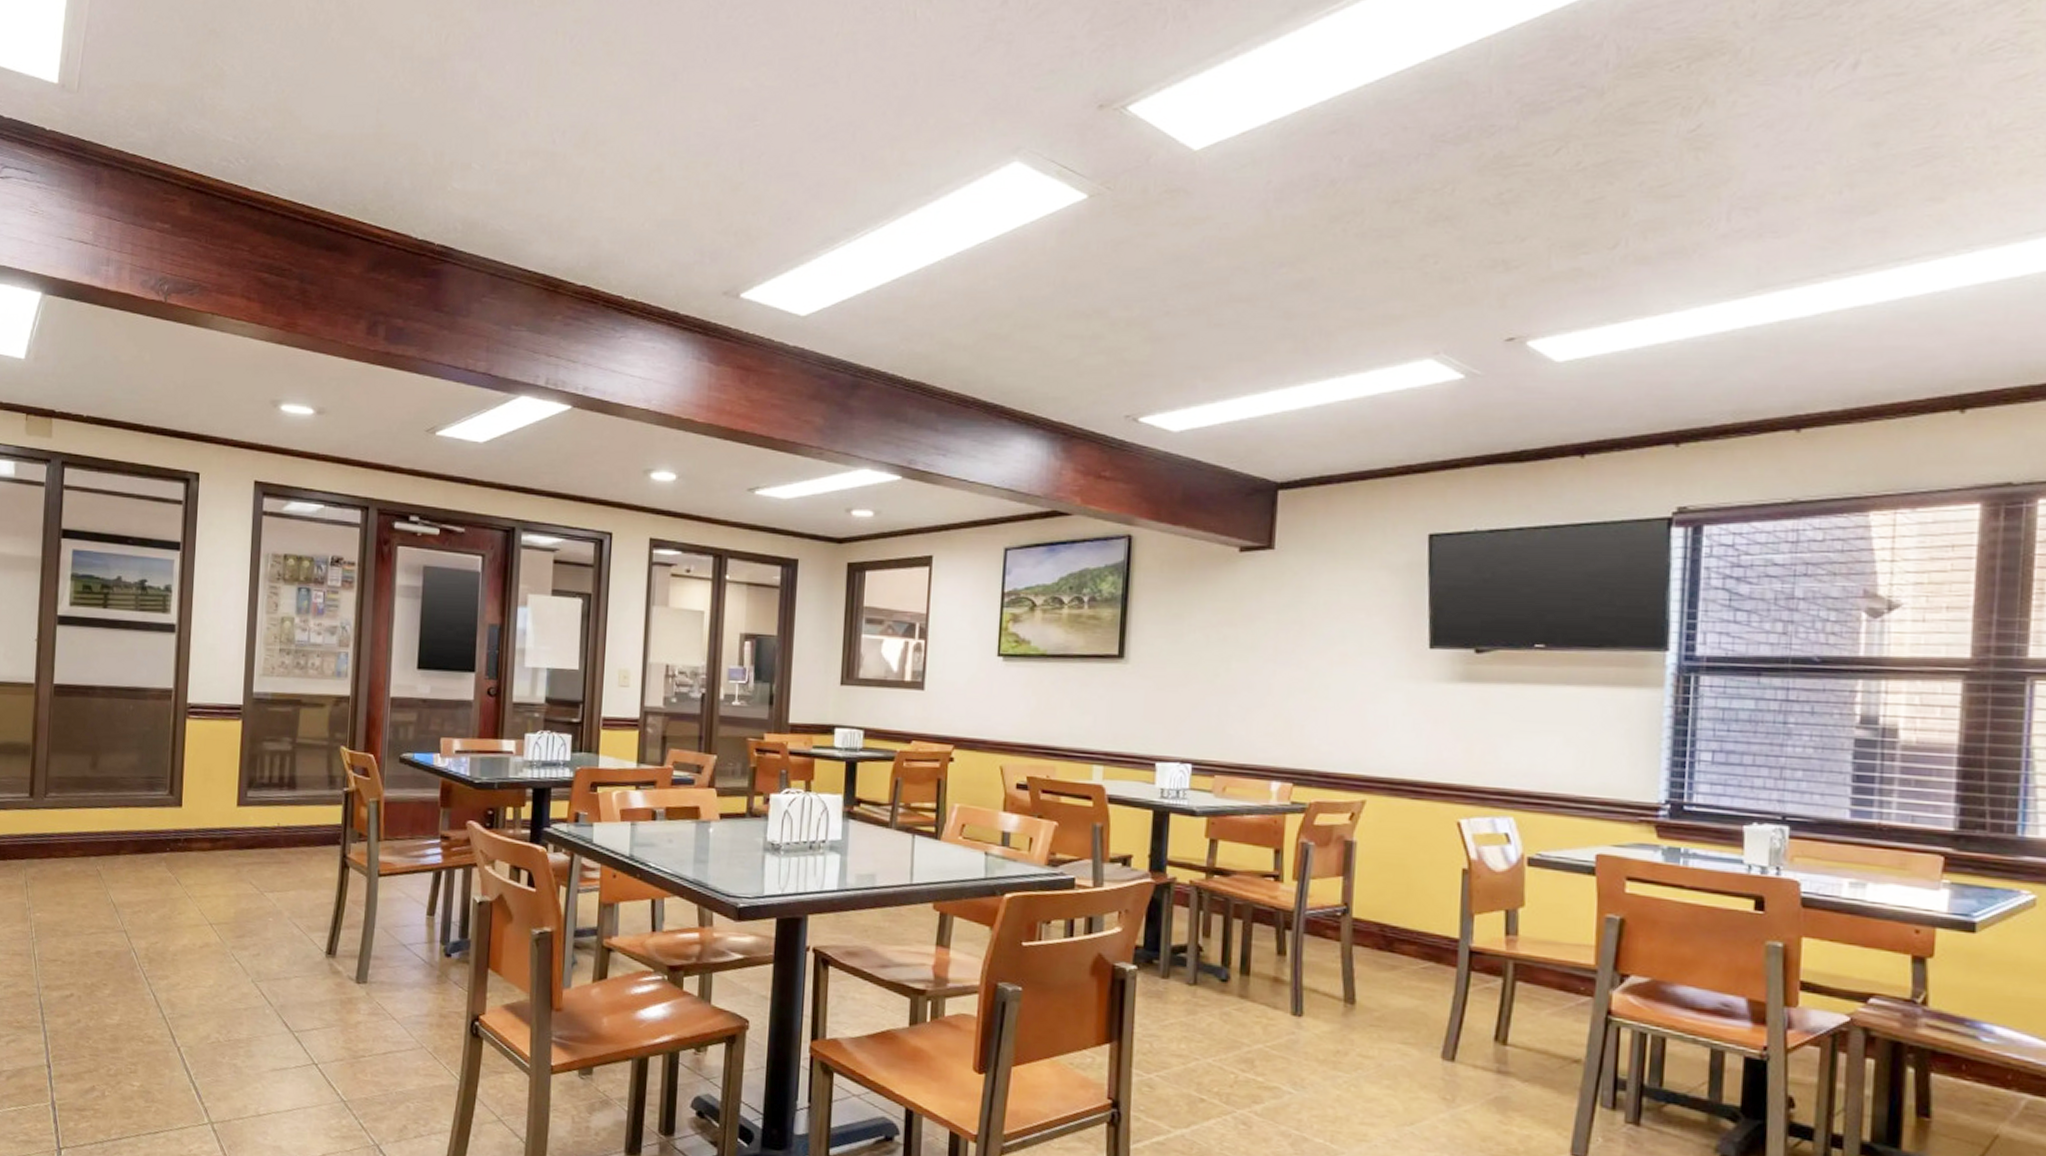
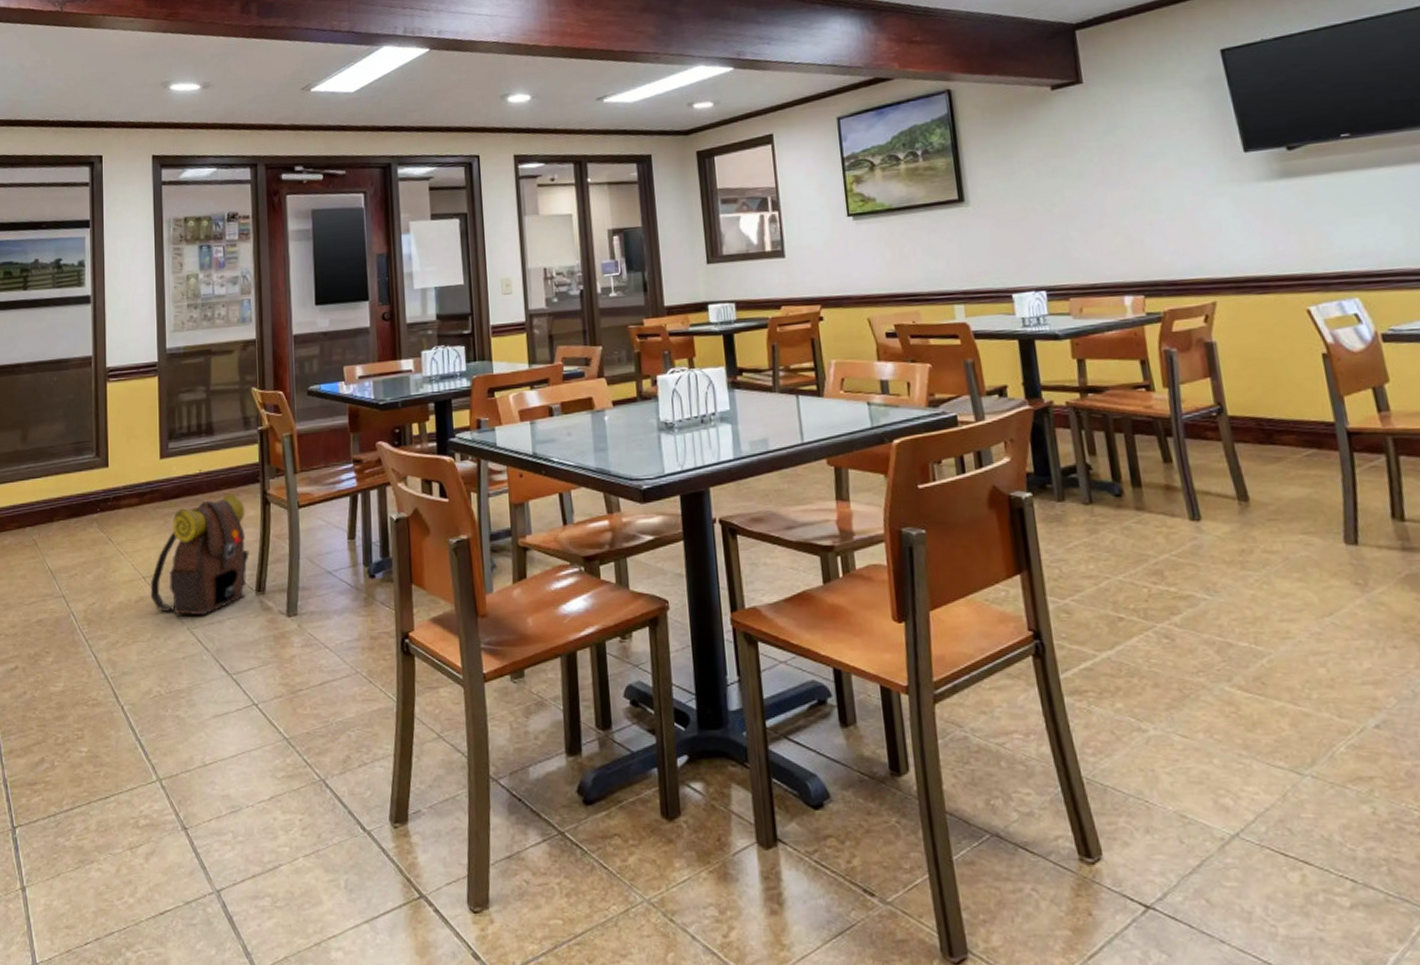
backpack: none [216,851,323,971] -> present [150,493,249,616]

